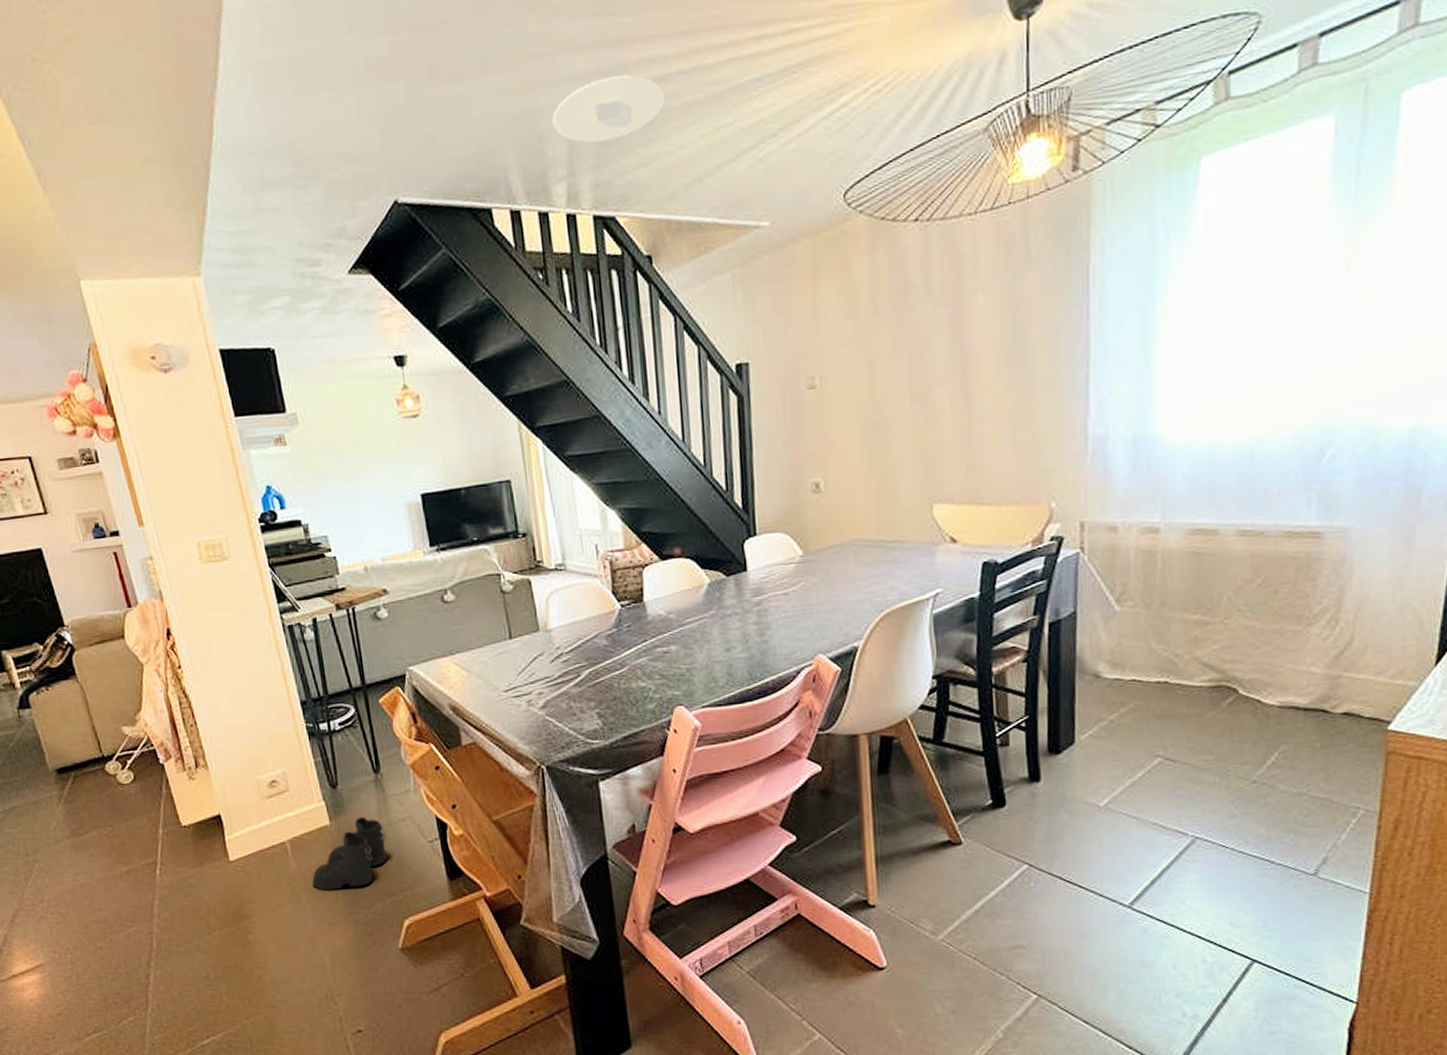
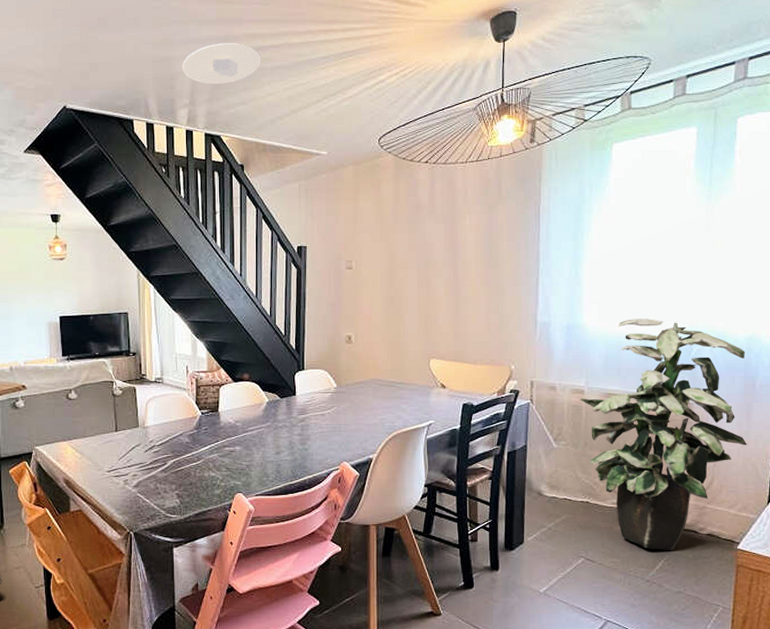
indoor plant: none [1152,415,1407,740] -> present [579,319,747,550]

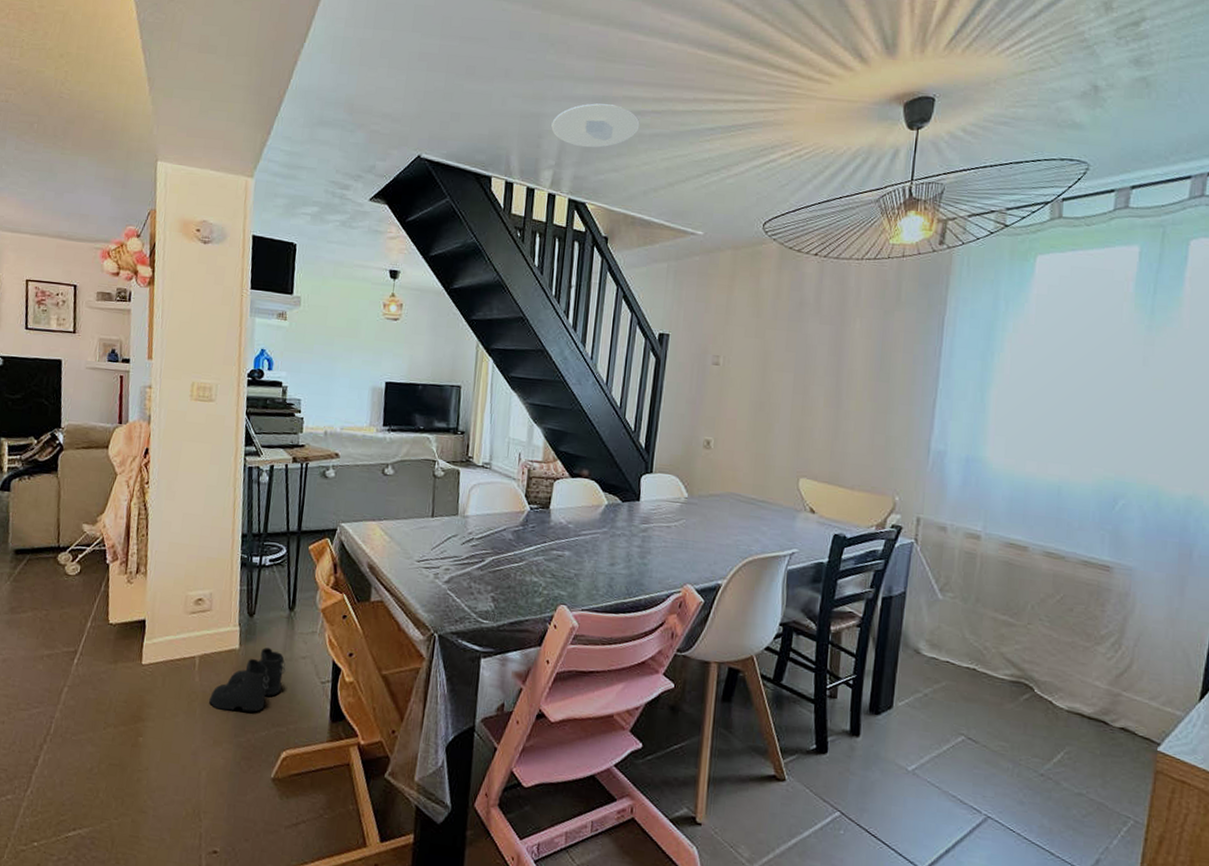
indoor plant: present [579,319,747,550] -> none [974,458,1183,742]

